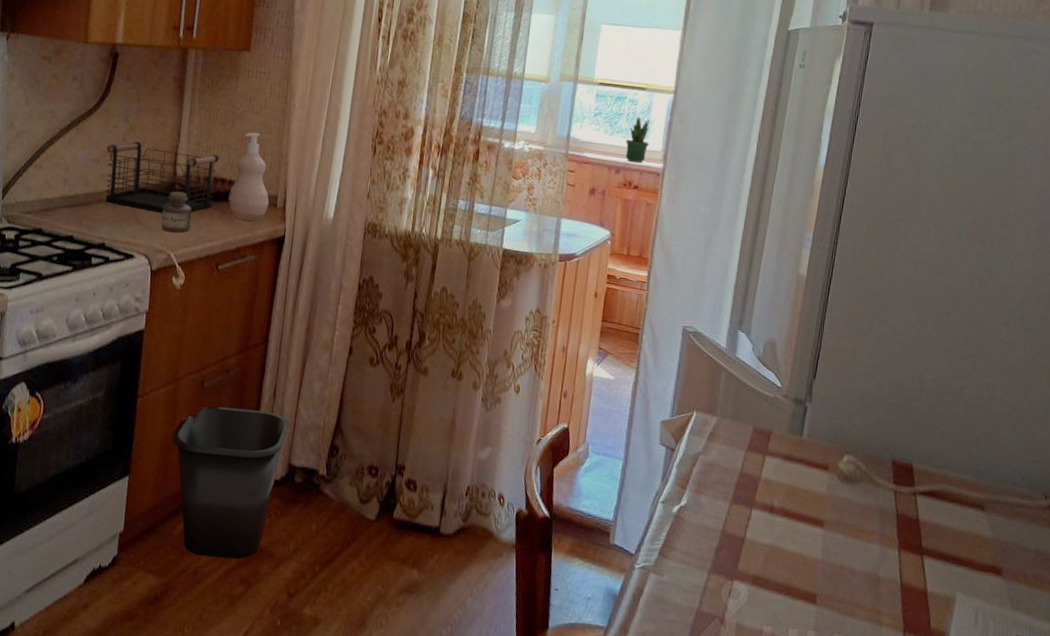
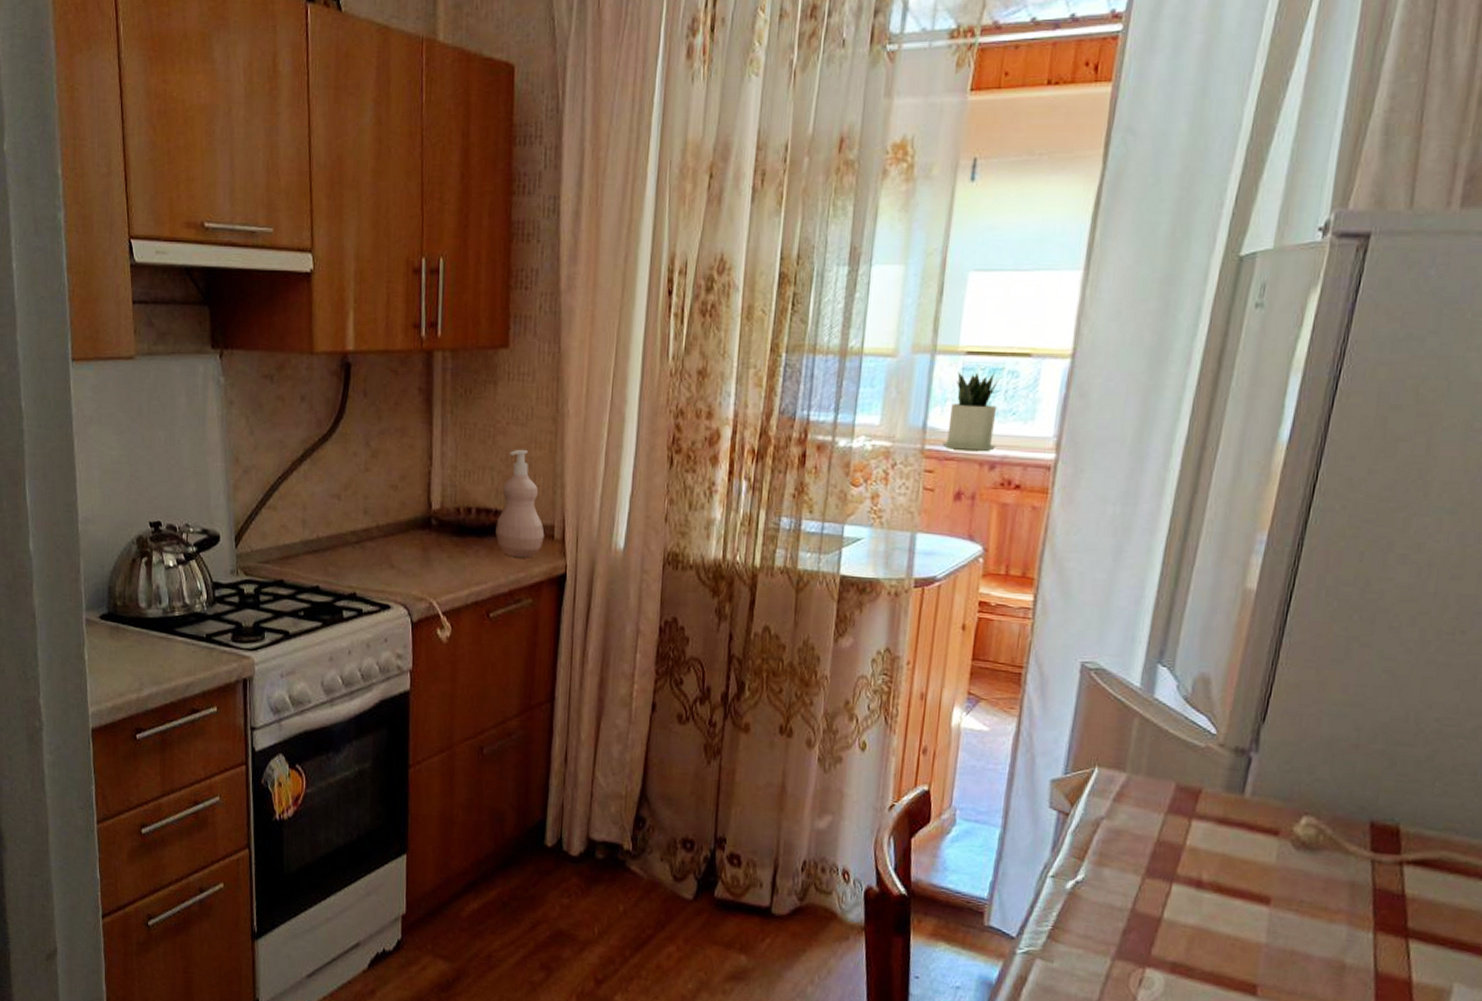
dish rack: present [106,142,219,213] -> none [349,471,481,554]
jar: present [161,191,192,233] -> none [418,527,454,577]
waste bin: present [172,406,291,560] -> none [451,775,587,943]
planter: none [581,97,624,159] -> present [942,372,1000,452]
planter: present [625,116,650,163] -> none [1003,393,1037,454]

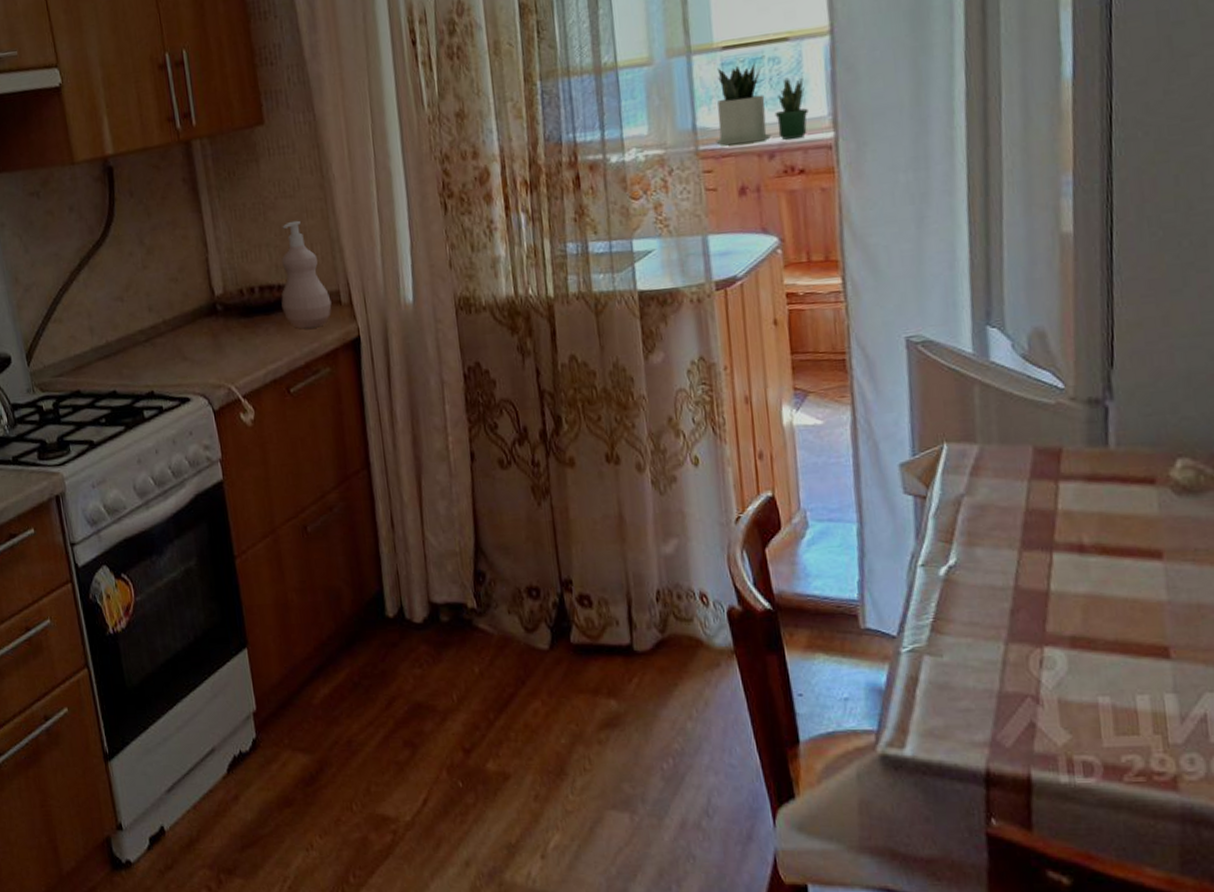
planter: none [1003,393,1037,454] -> present [774,75,809,140]

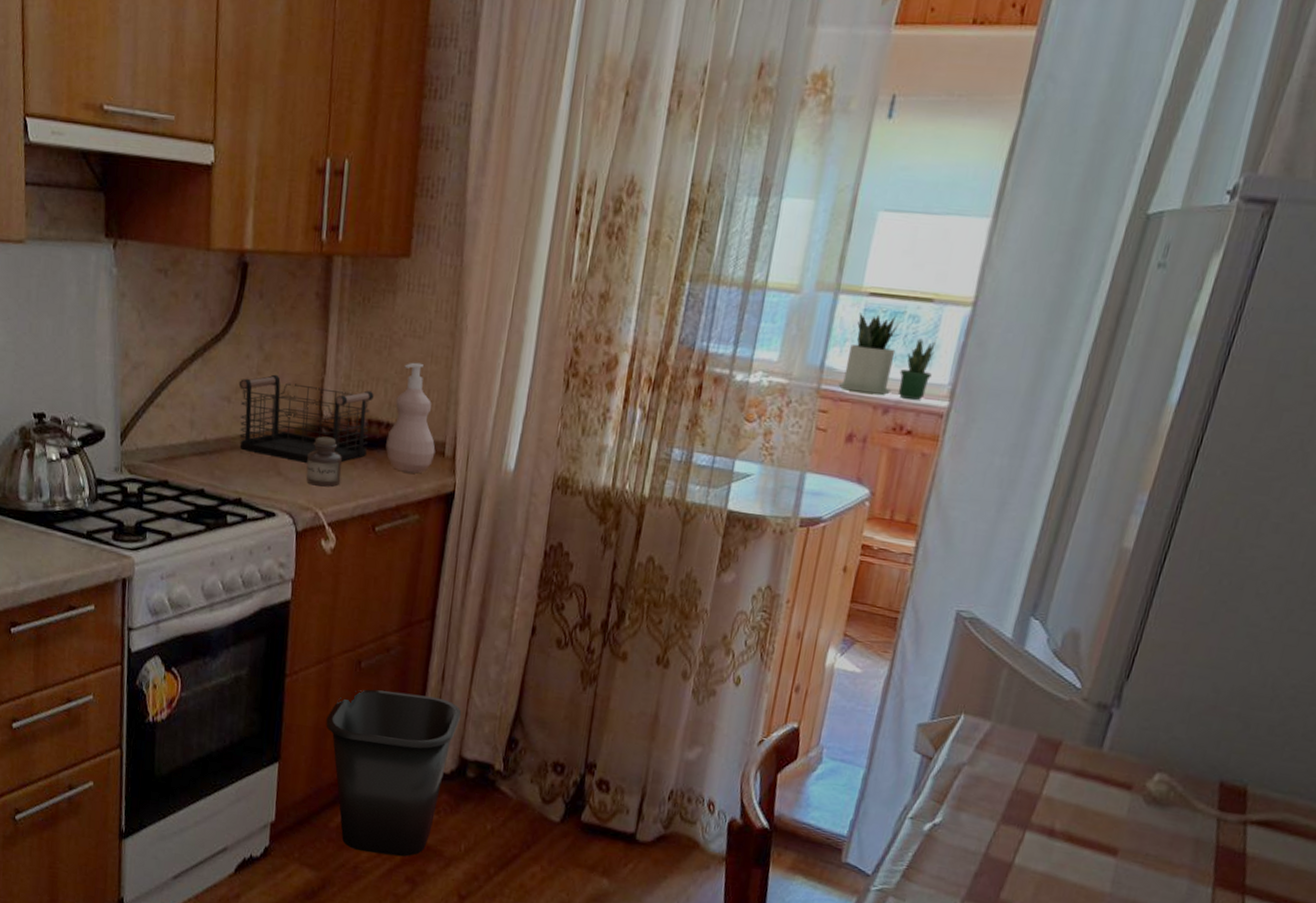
dish rack: none [128,258,265,344] -> present [240,375,374,463]
jar: none [208,311,246,363] -> present [306,436,342,487]
waste bin: none [285,546,421,724] -> present [326,689,462,857]

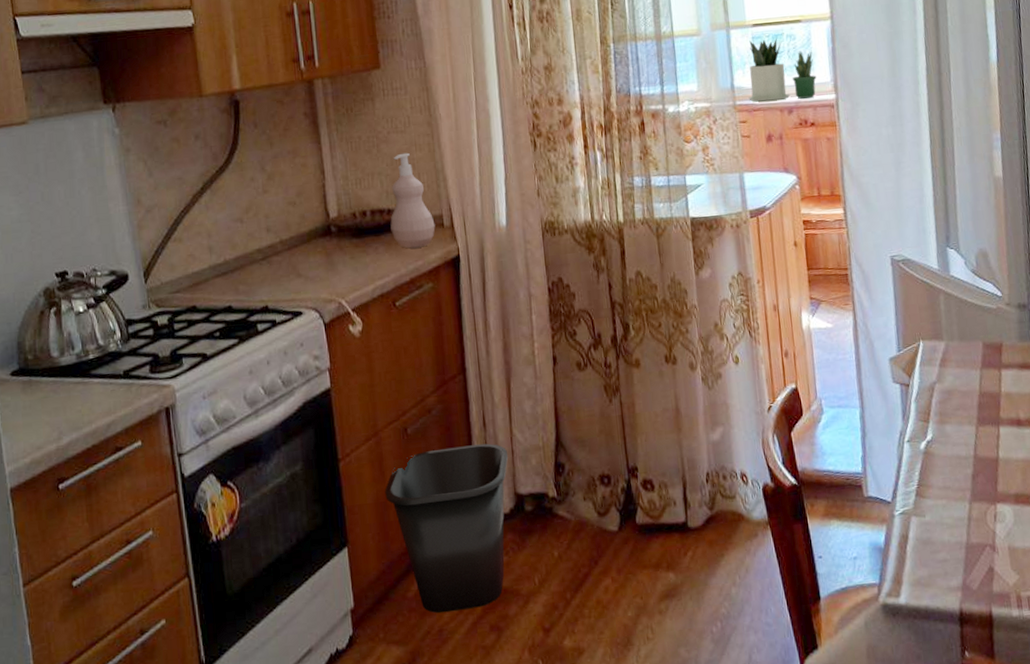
dish rack: present [240,375,374,463] -> none [249,185,375,262]
jar: present [306,436,342,487] -> none [322,233,357,279]

